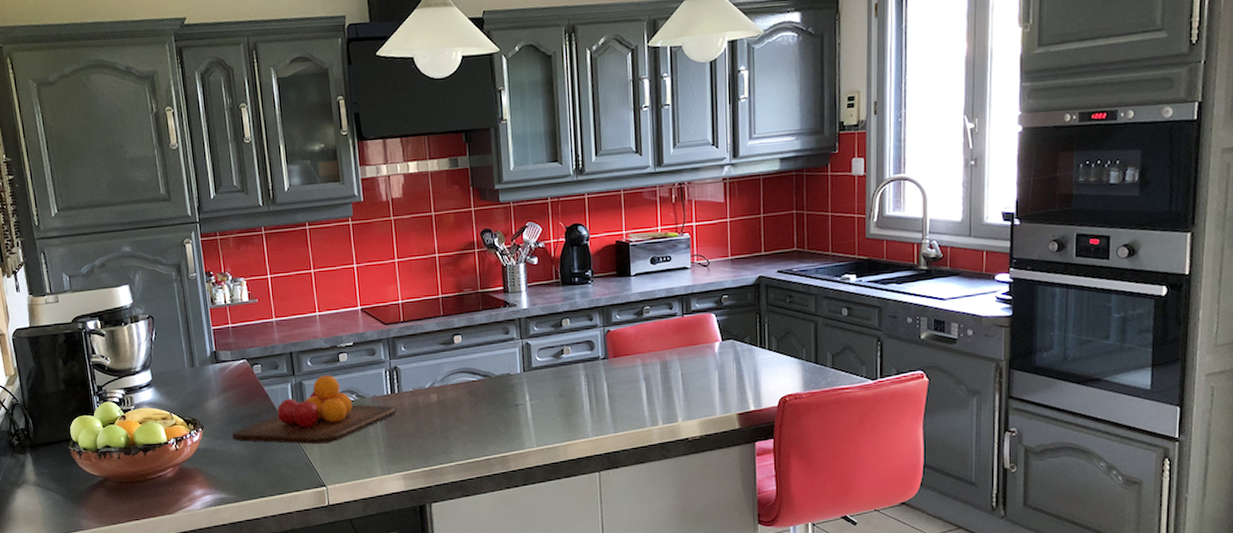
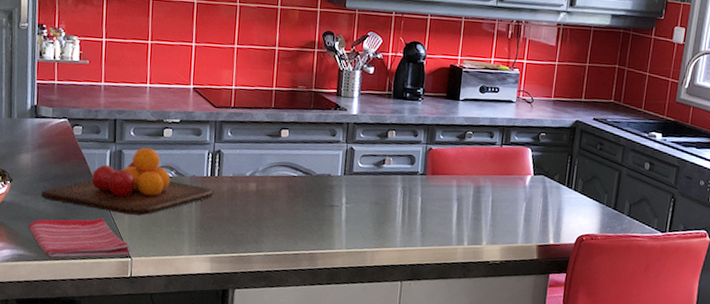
dish towel: none [225,451,324,497] -> present [28,217,130,258]

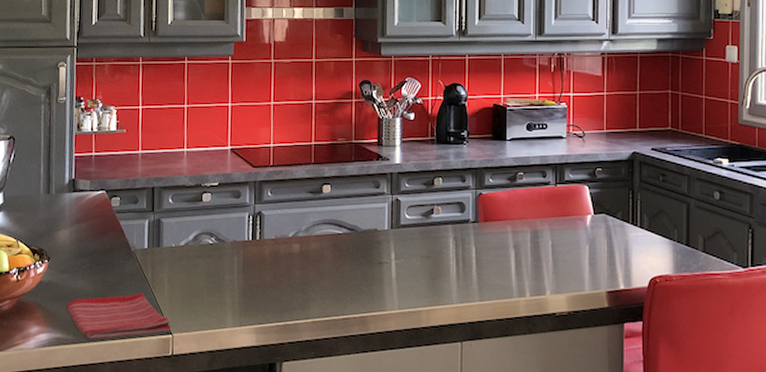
chopping board: present [41,147,214,216] -> none [79,214,256,287]

